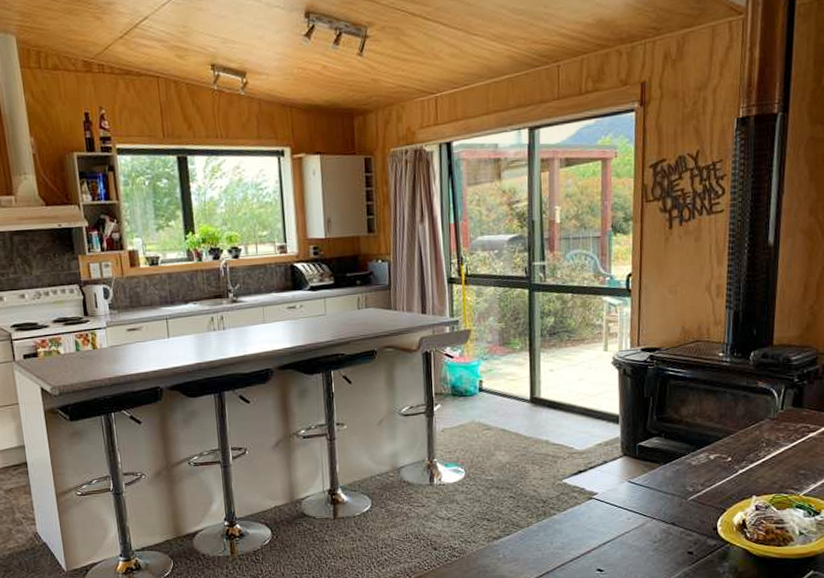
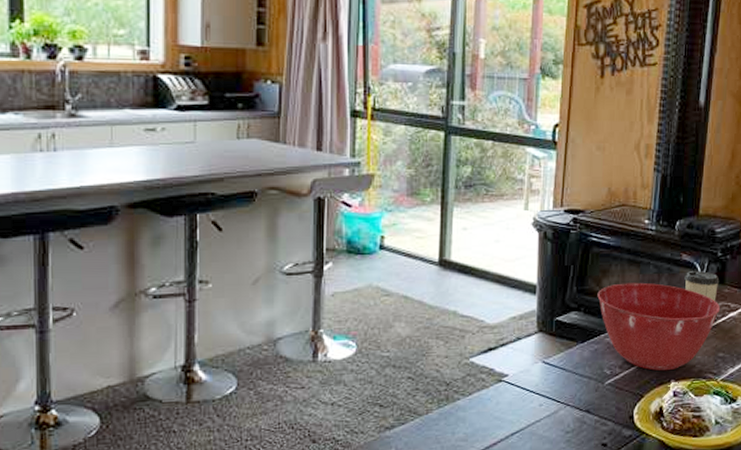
mixing bowl: none [676,409,800,488] -> present [597,282,721,371]
cup: none [761,396,797,423] -> present [684,271,720,301]

